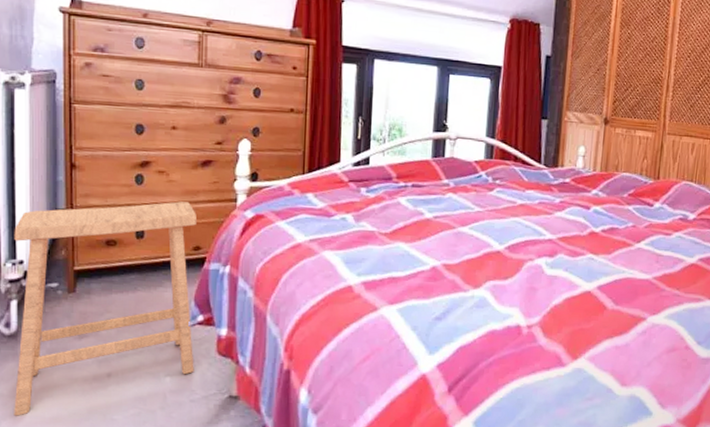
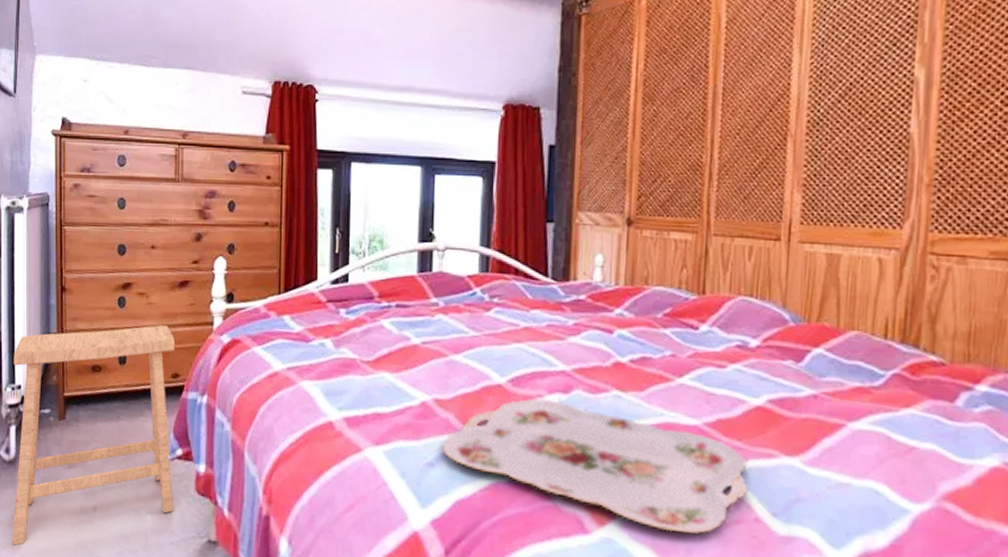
serving tray: none [448,261,682,361] -> present [441,398,747,534]

